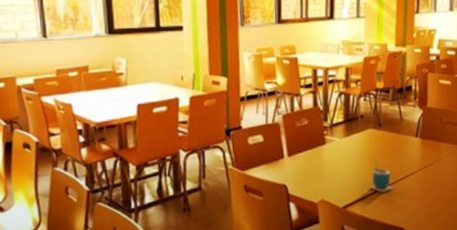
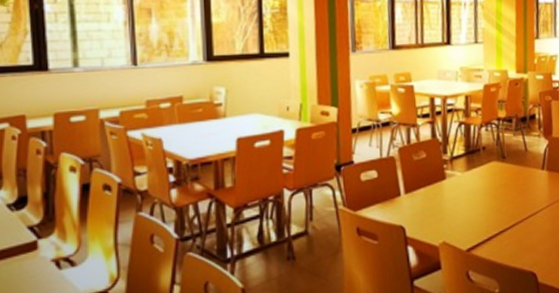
cup: present [370,159,392,193] -> none [496,195,520,232]

